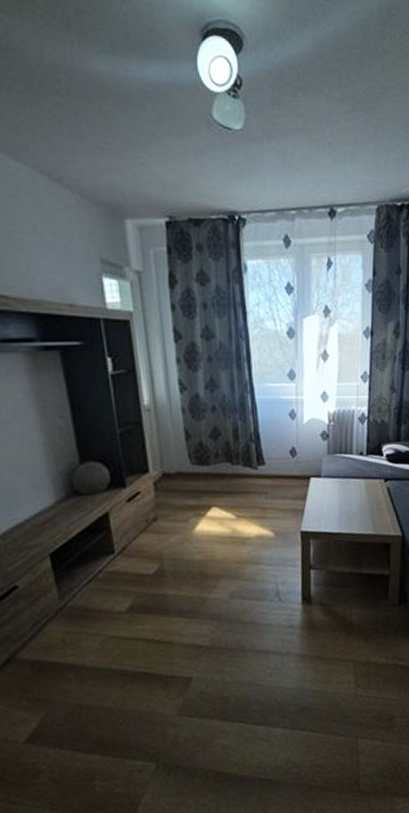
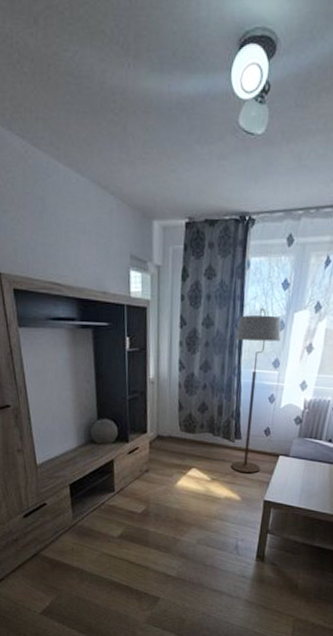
floor lamp: none [242,315,293,504] -> present [230,308,281,474]

